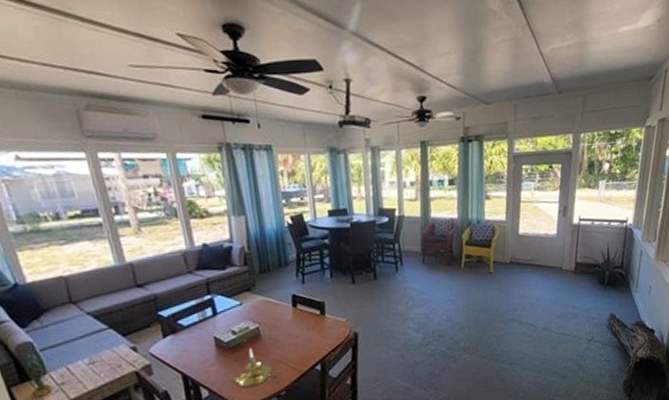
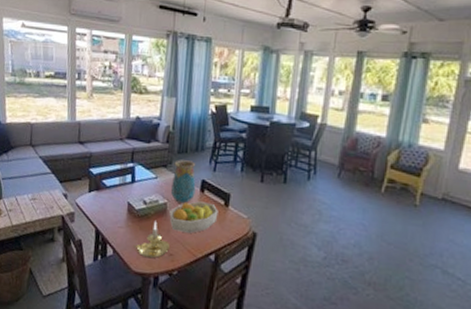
vase: none [258,278,288,326] -> present [170,159,196,205]
fruit bowl: none [264,315,316,353] -> present [169,201,218,233]

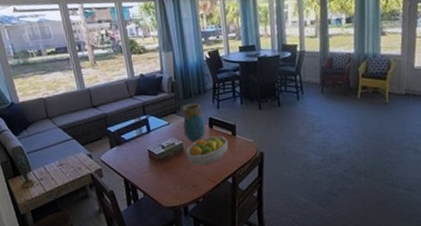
candle holder: present [133,221,170,259] -> none [160,161,192,193]

